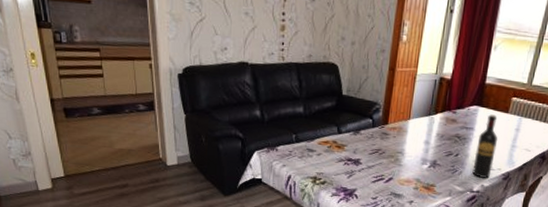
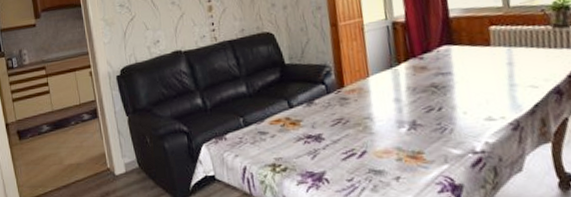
wine bottle: present [472,114,498,178] -> none [460,51,493,133]

